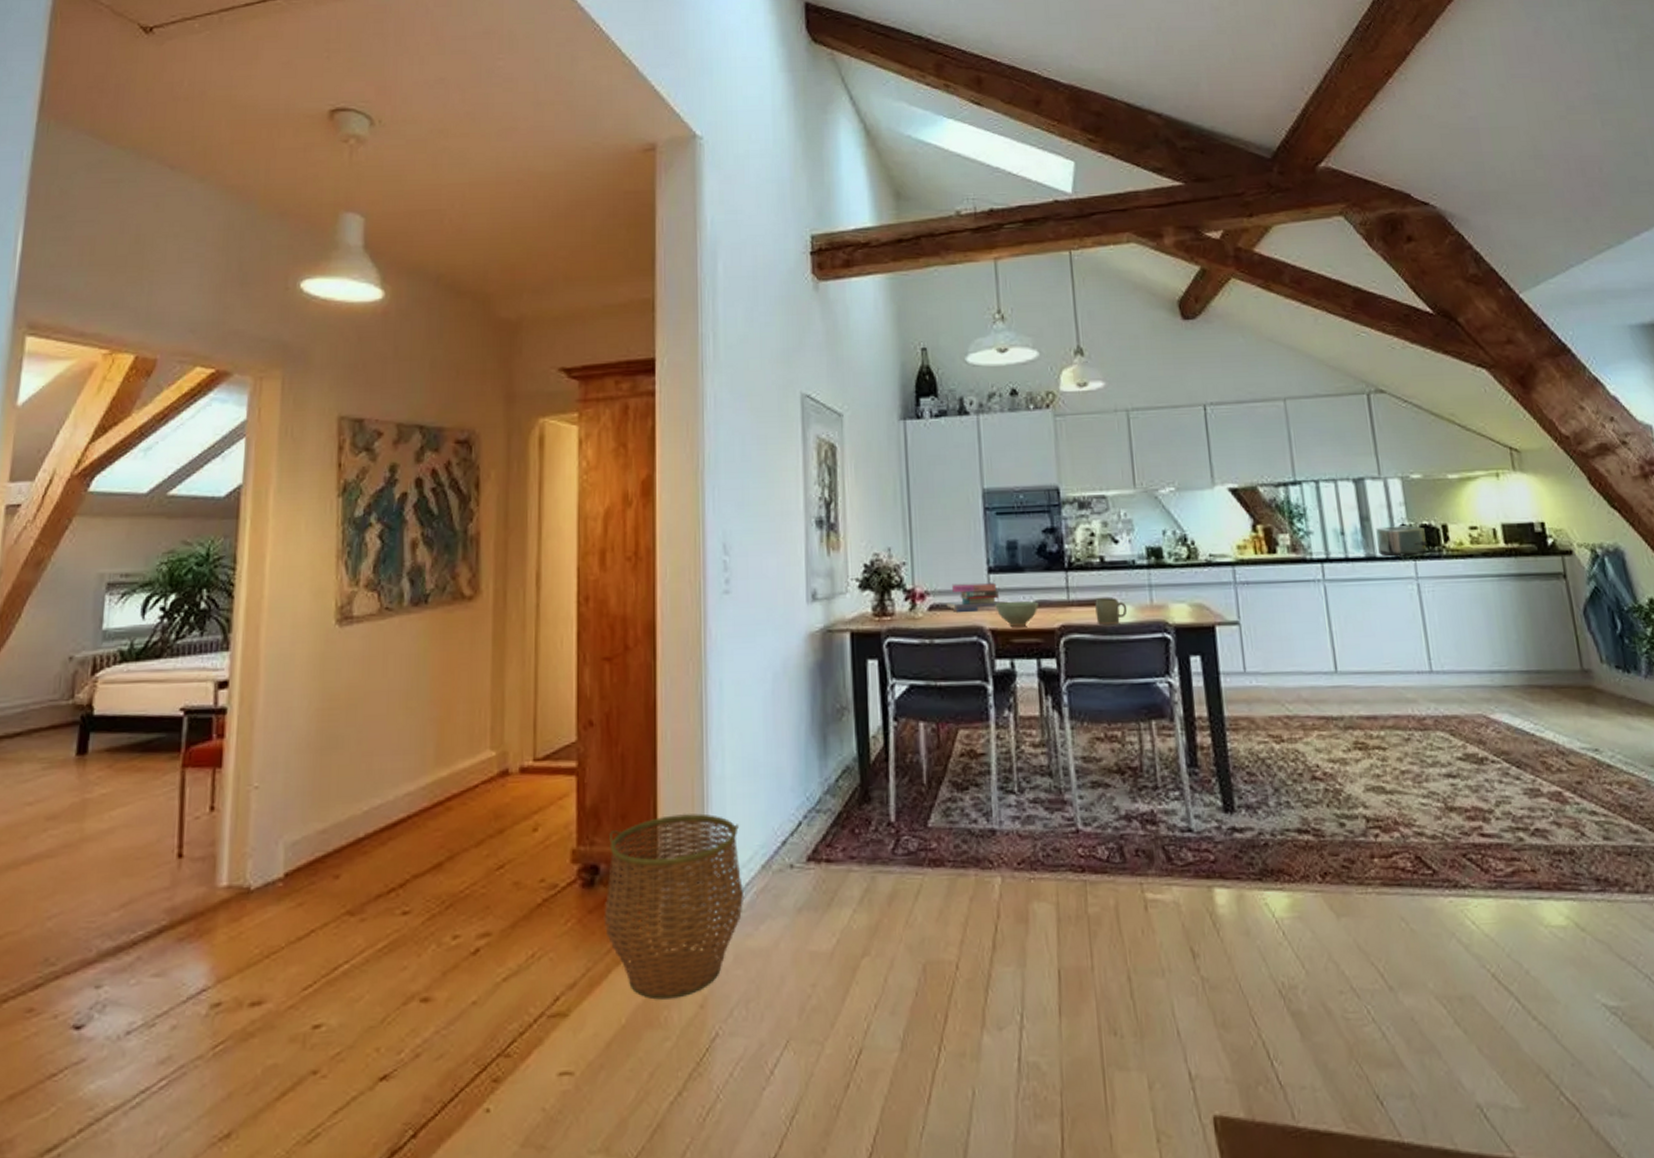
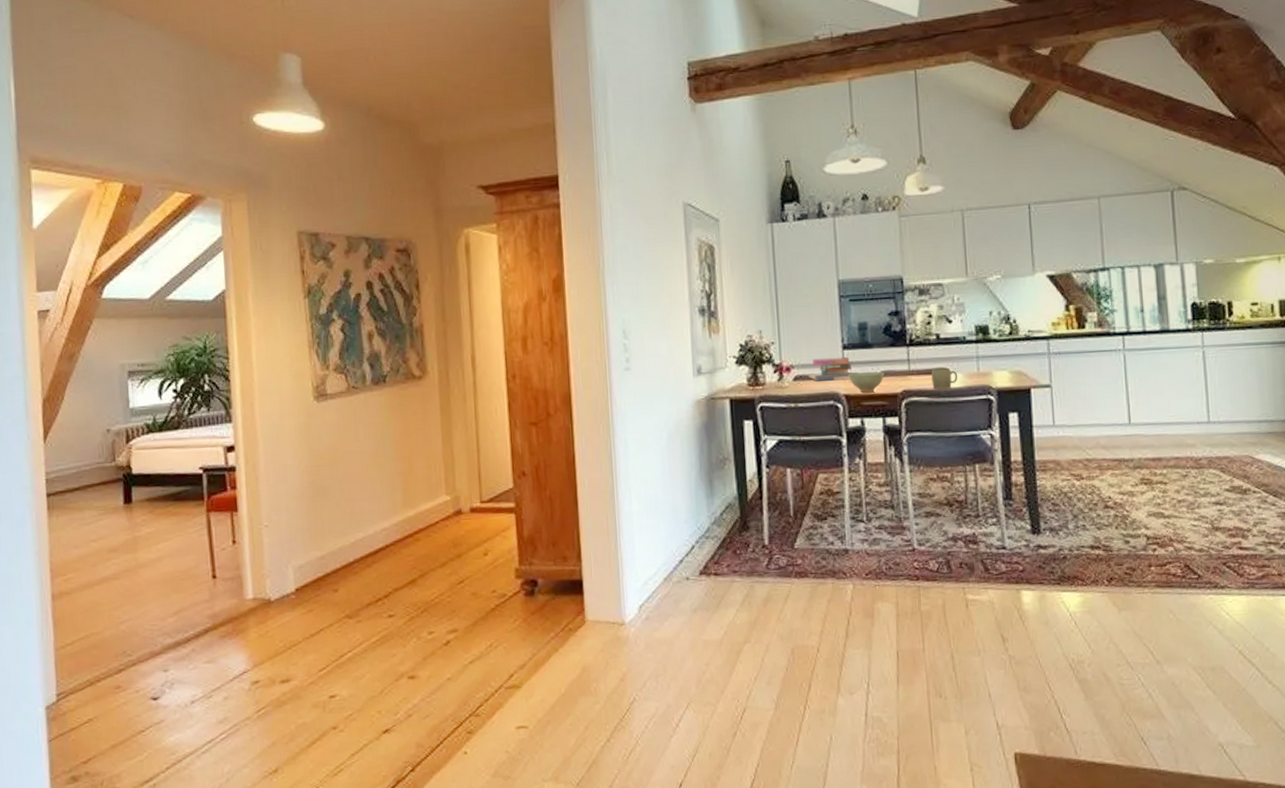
basket: present [604,813,745,999] -> none [543,540,652,675]
toaster: present [1376,525,1428,557] -> none [1171,303,1214,329]

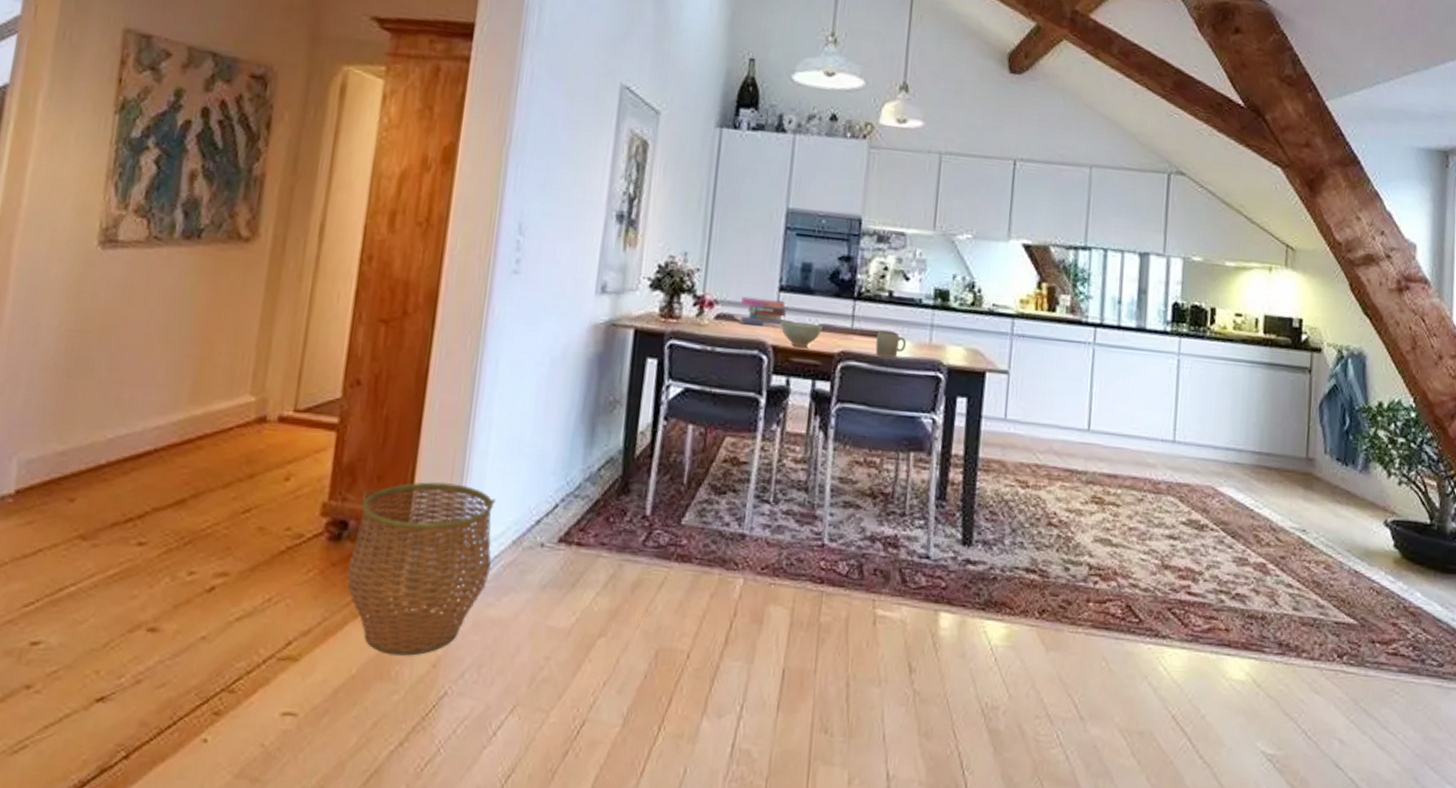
basket: none [543,540,652,675] -> present [346,482,495,656]

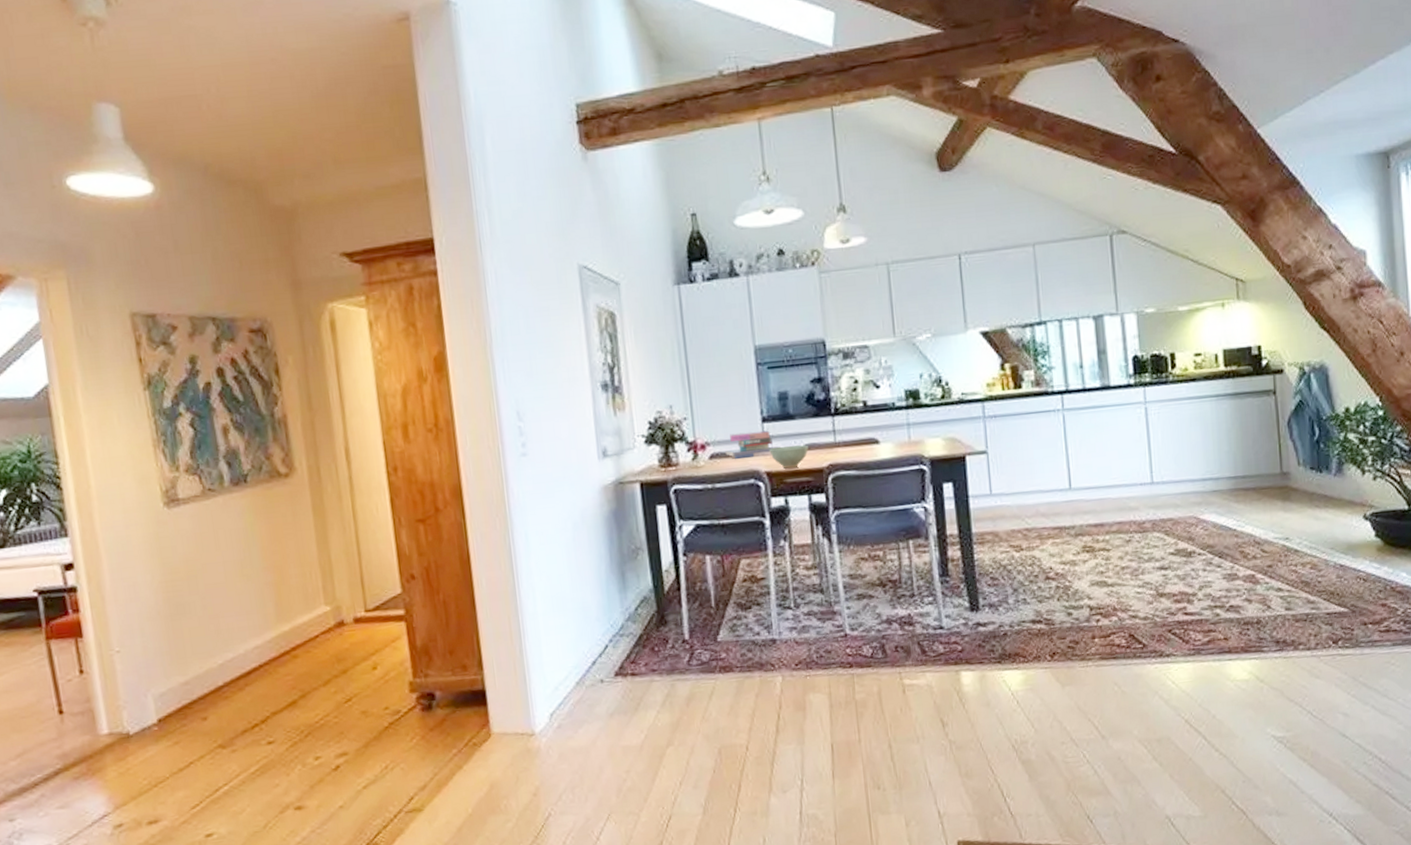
basket: present [346,482,495,656] -> none [440,644,563,792]
mug: present [875,330,907,358] -> none [859,437,888,462]

